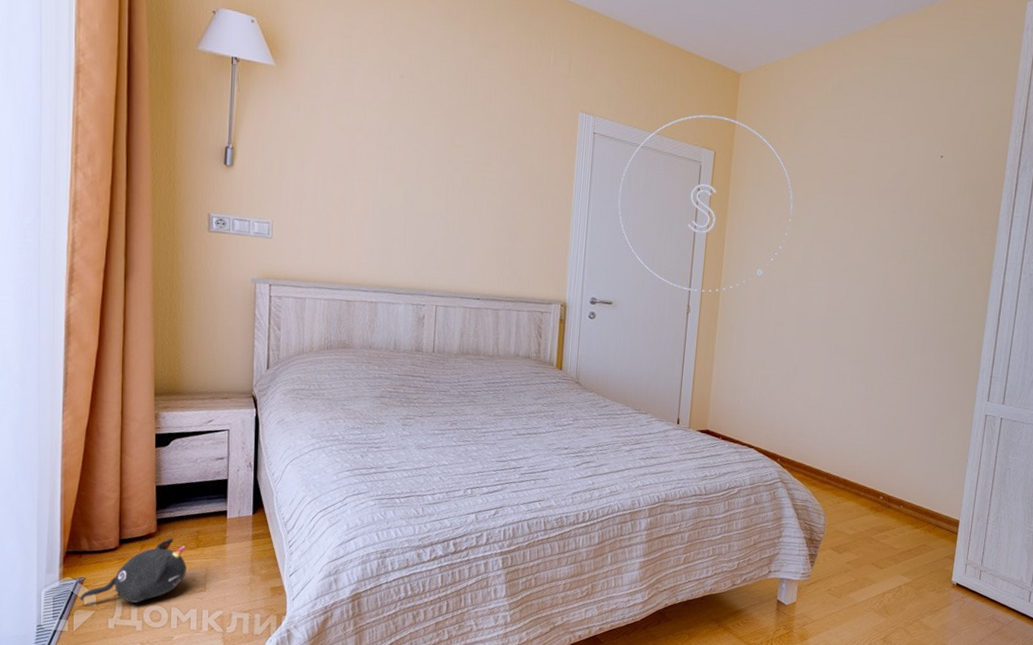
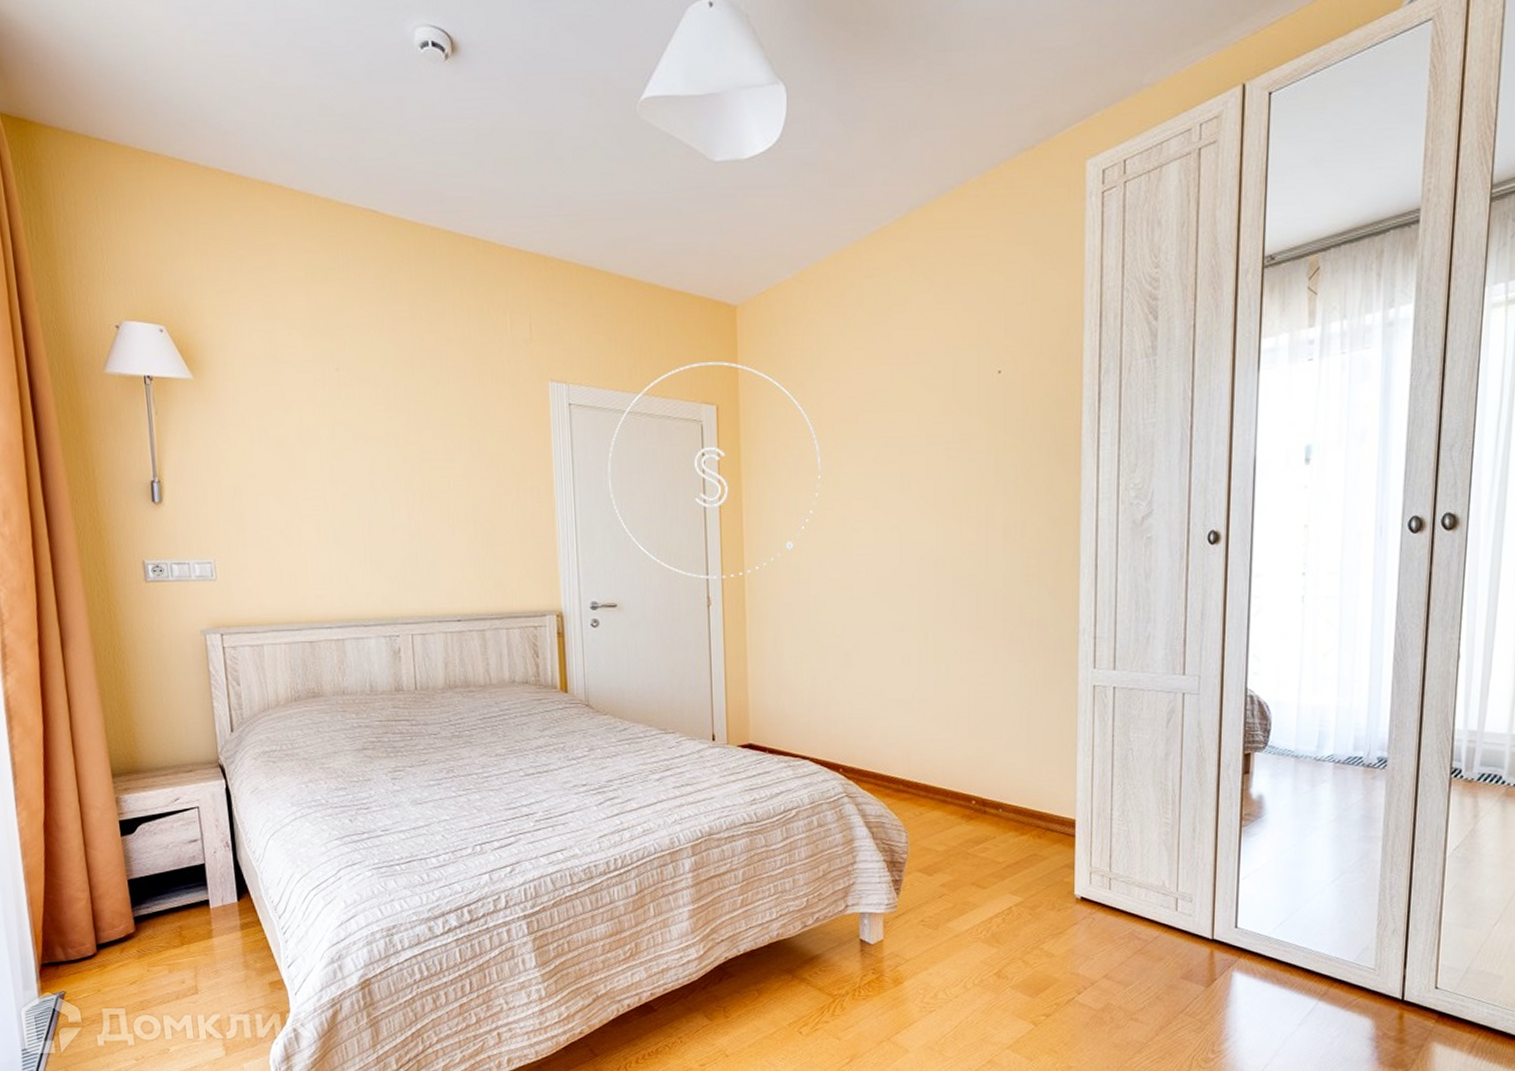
plush toy: present [80,538,186,603] -> none [63,937,174,1018]

